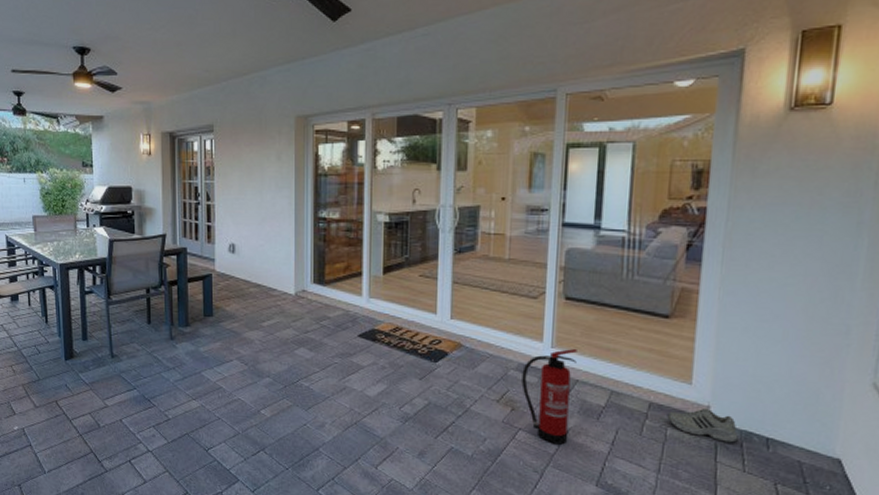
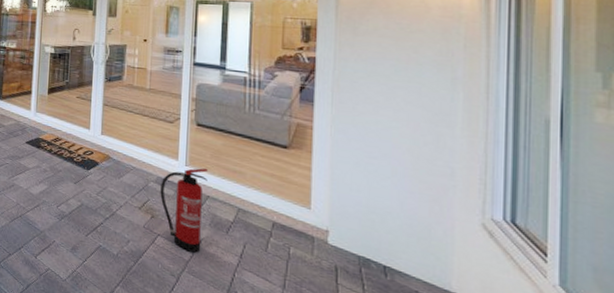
shoe: present [667,407,739,443] -> none [289,231,357,268]

